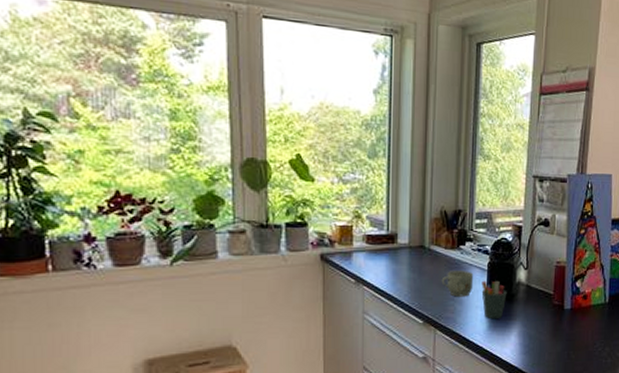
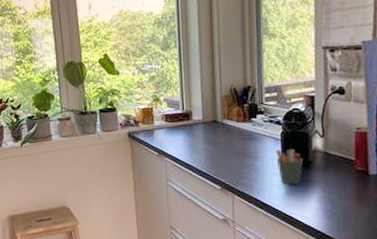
mug: present [441,271,474,297] -> none [235,141,268,165]

